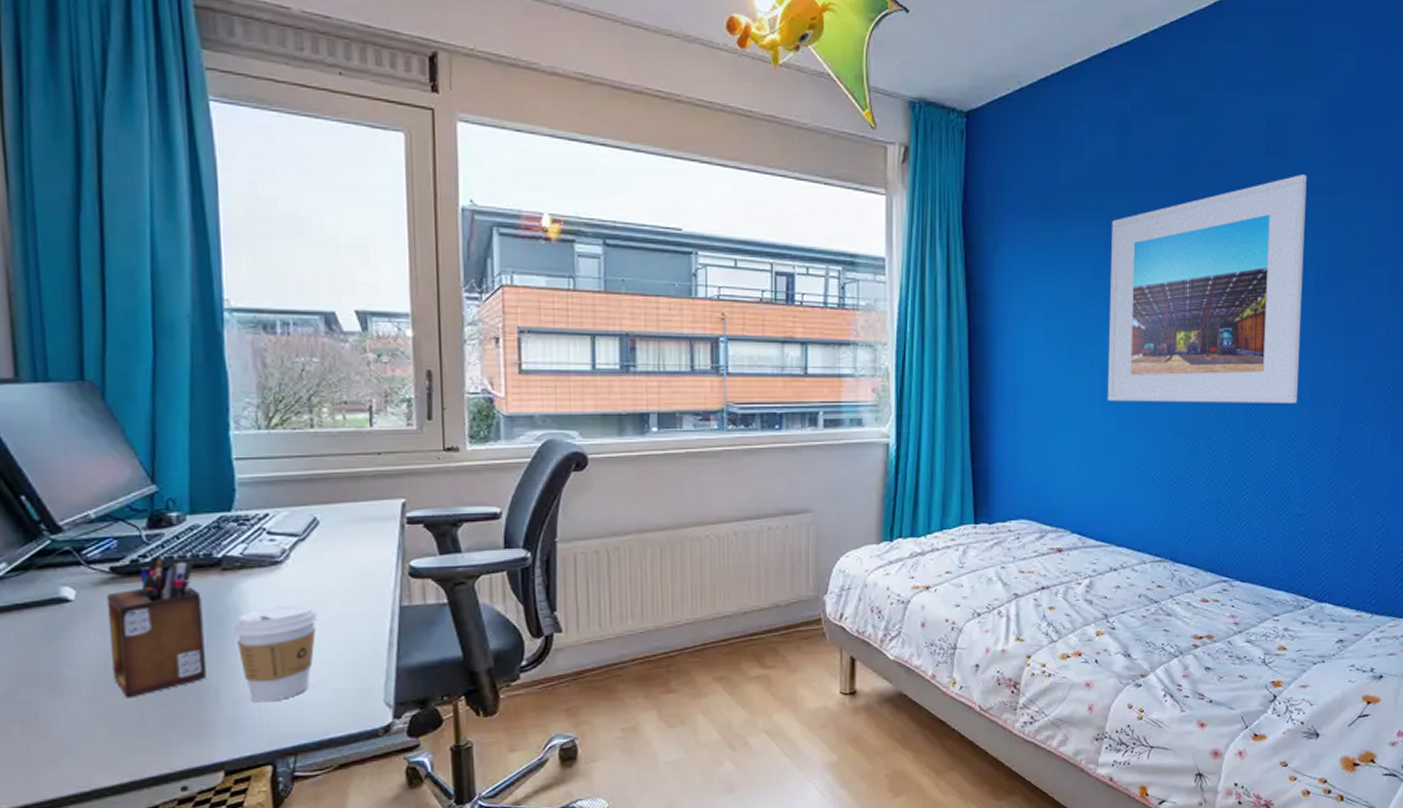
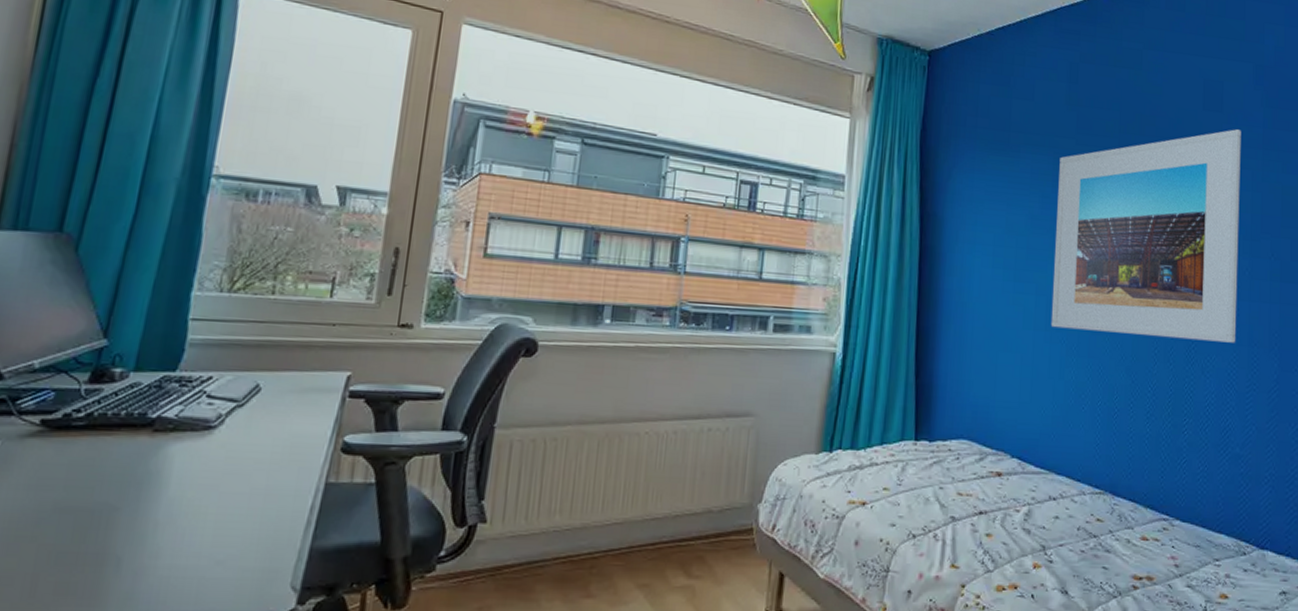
desk organizer: present [106,555,206,699] -> none [15,411,127,561]
coffee cup: present [233,605,318,703] -> none [150,473,241,576]

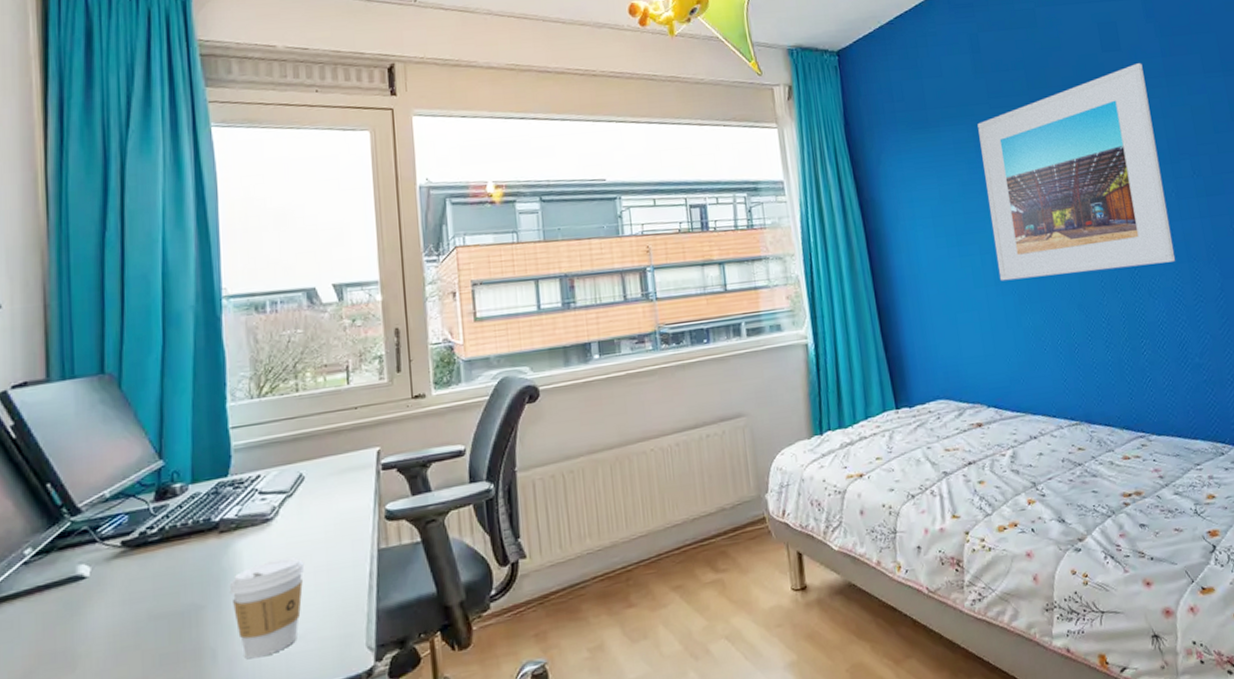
coffee cup: none [150,473,241,576] -> present [229,557,305,659]

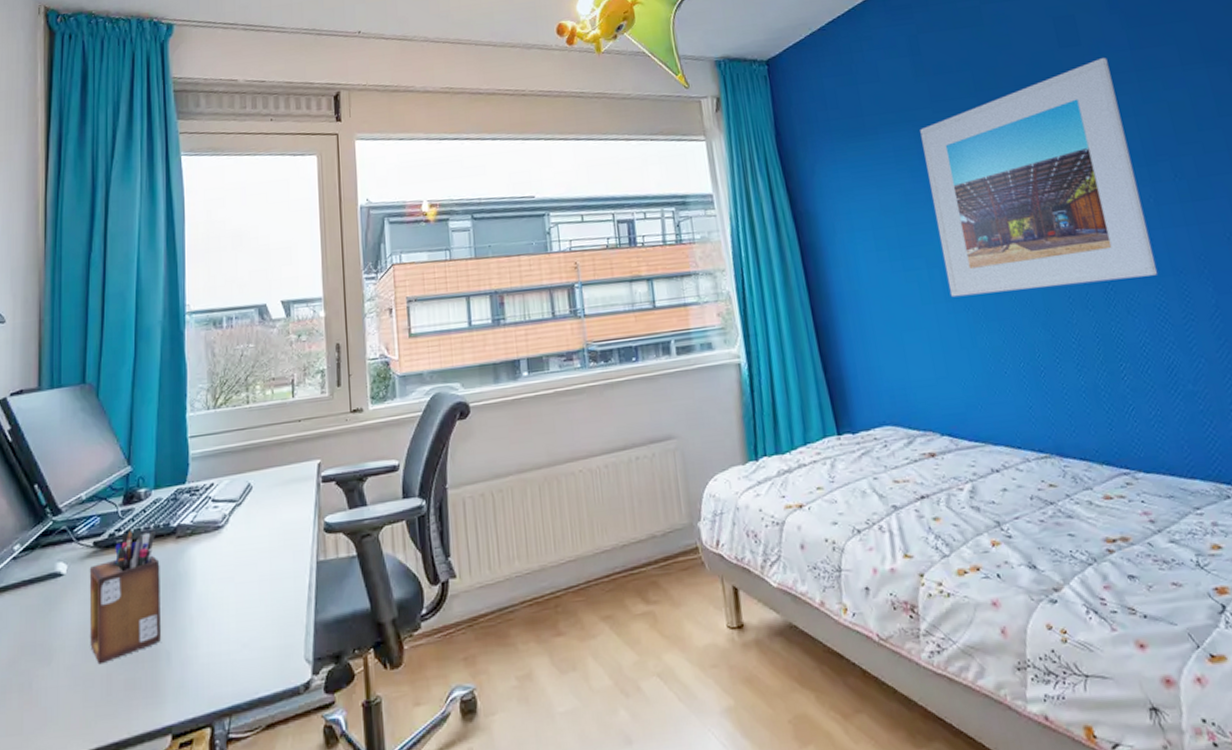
desk organizer: none [117,525,204,668] -> present [89,528,161,665]
coffee cup: present [229,557,305,659] -> none [184,565,251,664]

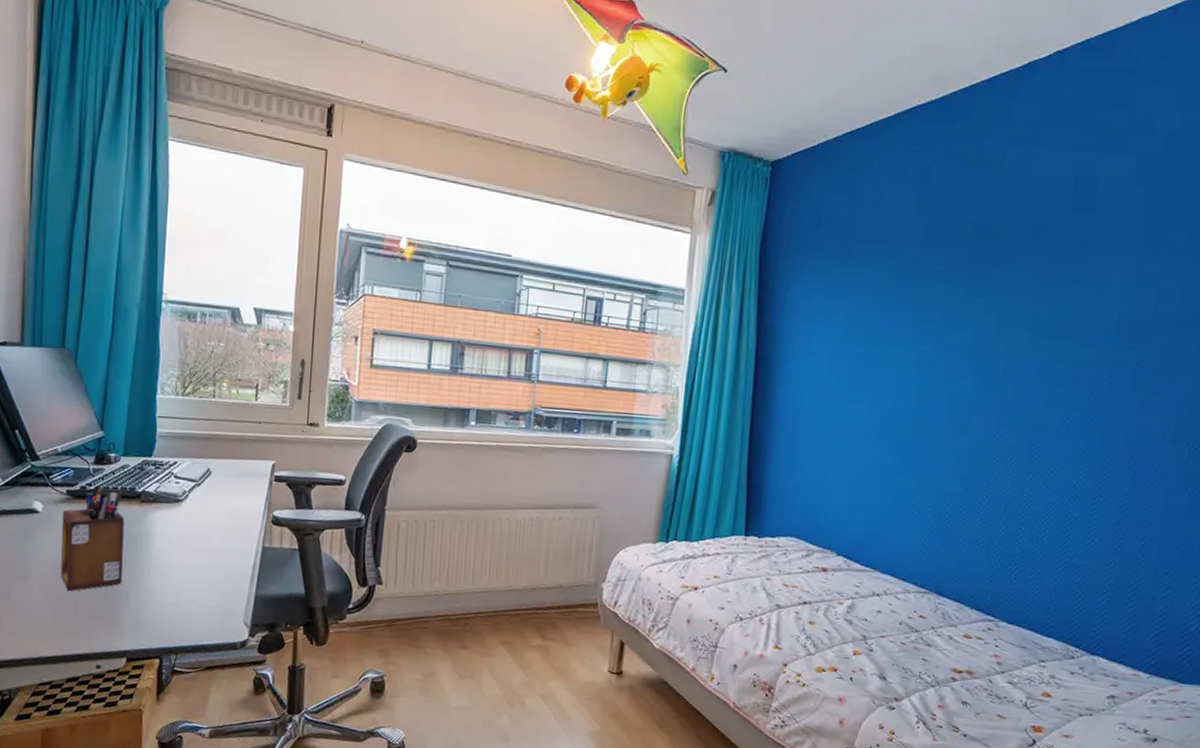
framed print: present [920,58,1158,298] -> none [884,230,1115,455]

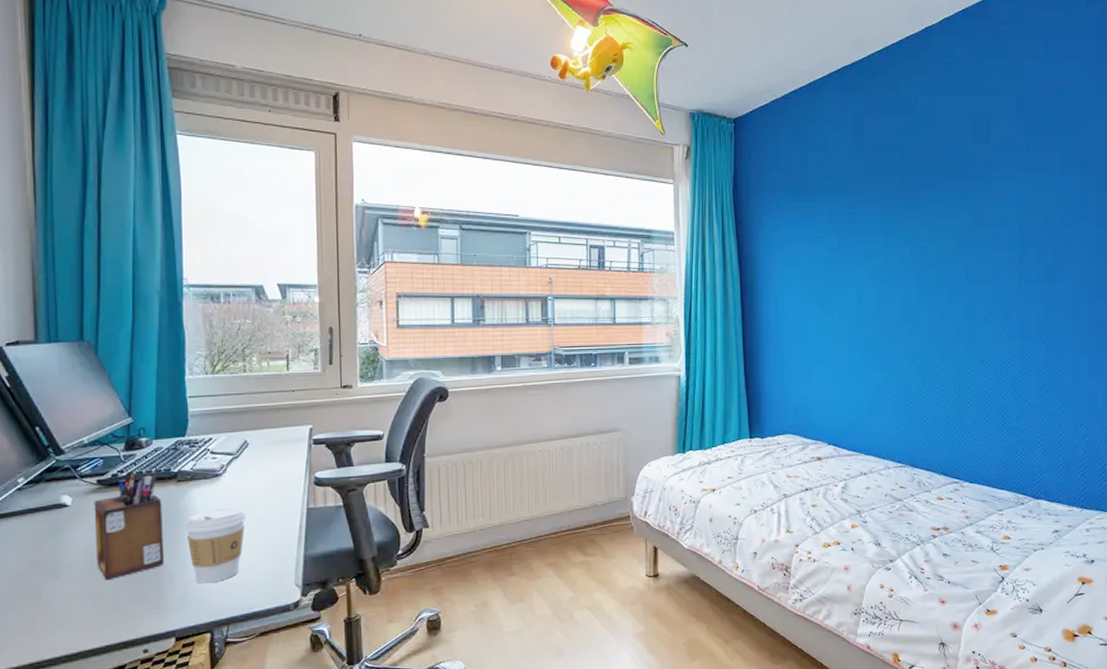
coffee cup: none [144,534,203,609] -> present [185,508,247,584]

